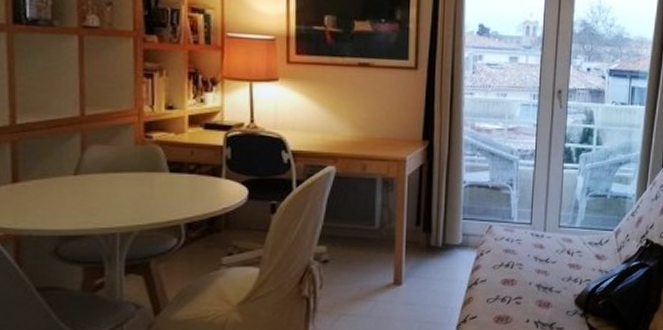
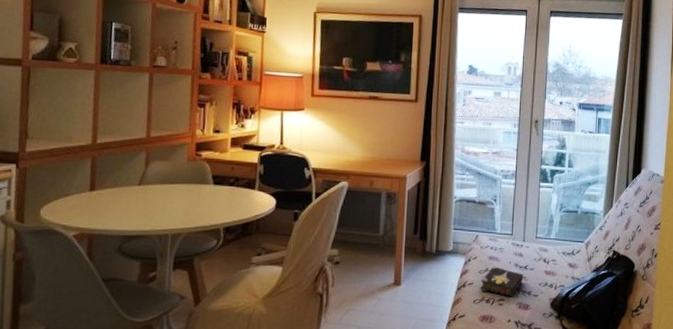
hardback book: none [494,260,545,295] -> present [480,266,524,297]

